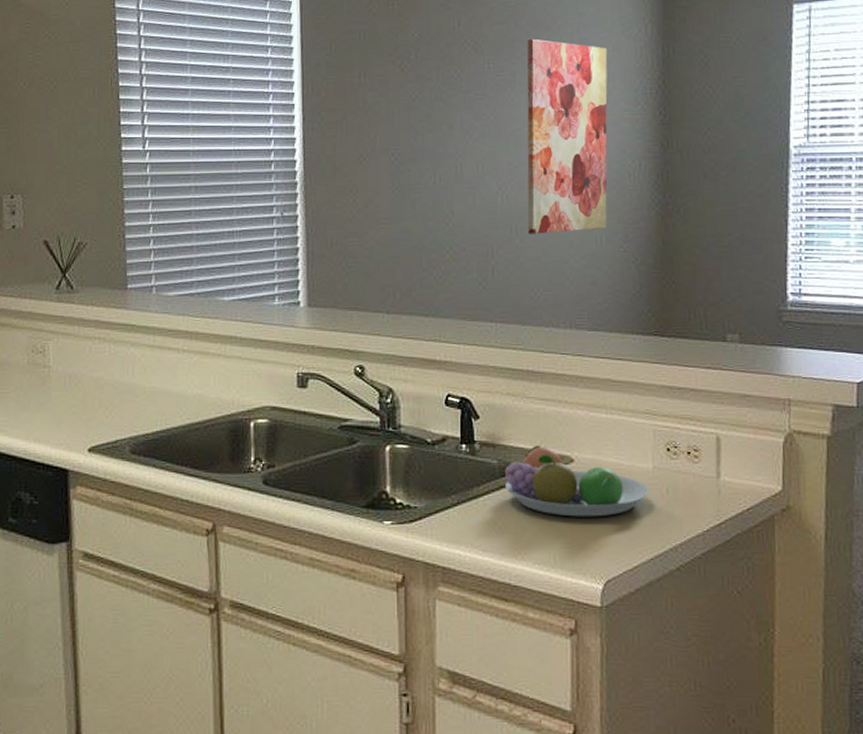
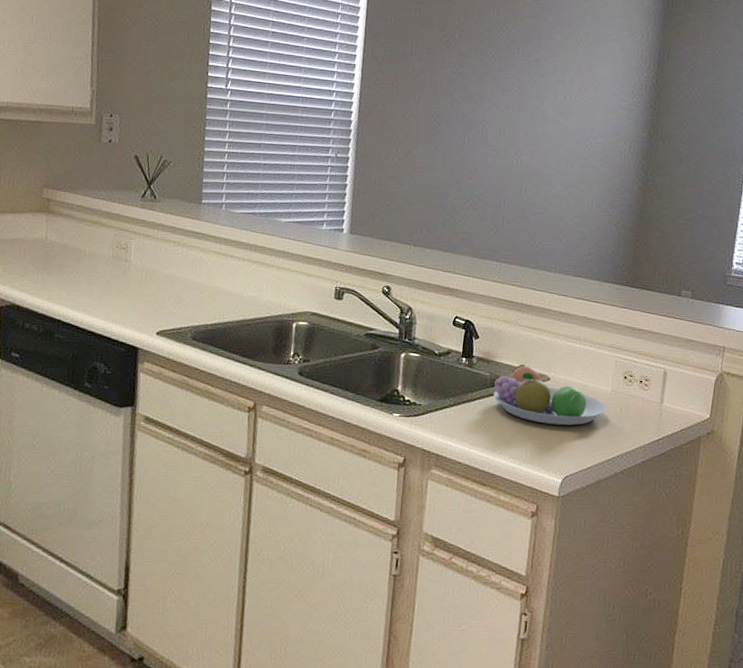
wall art: present [527,38,608,234] -> none [534,33,615,196]

